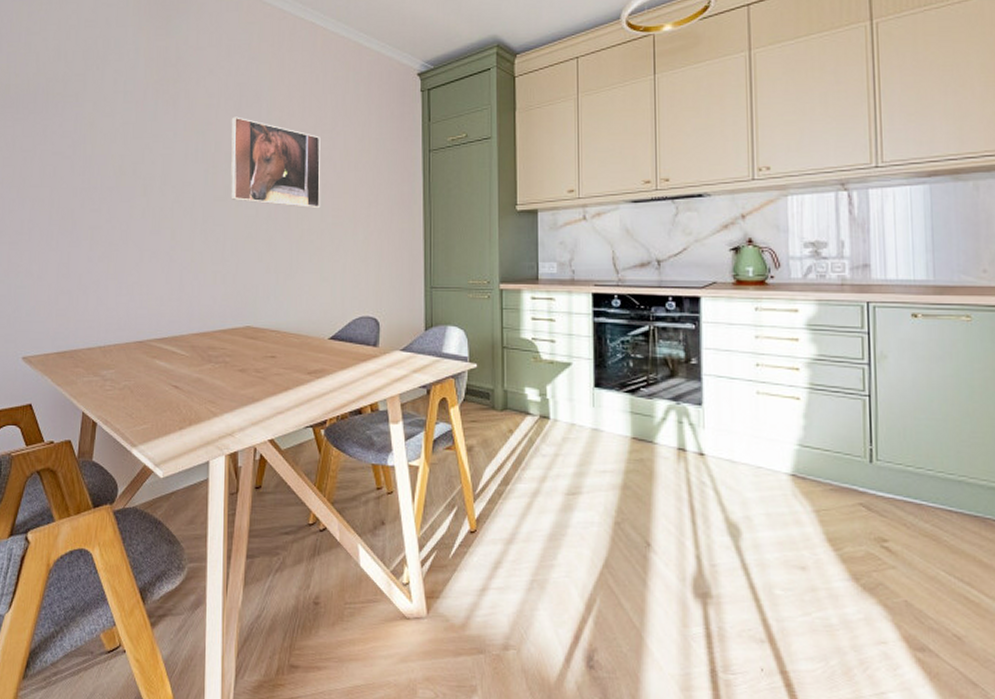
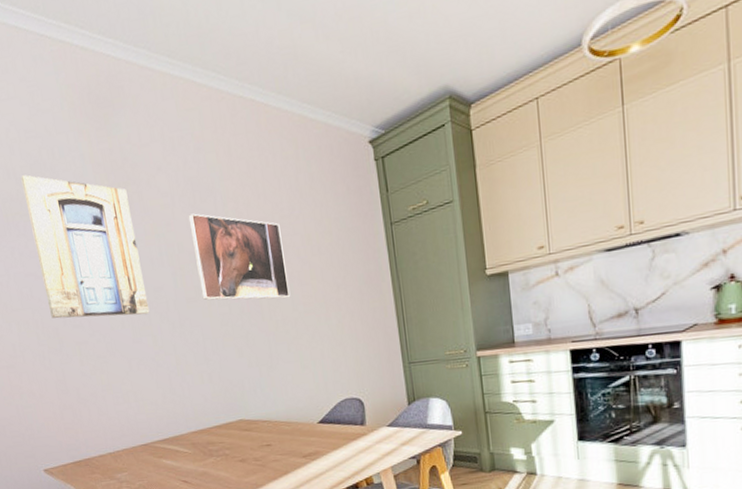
wall art: none [69,59,175,208] -> present [21,175,150,319]

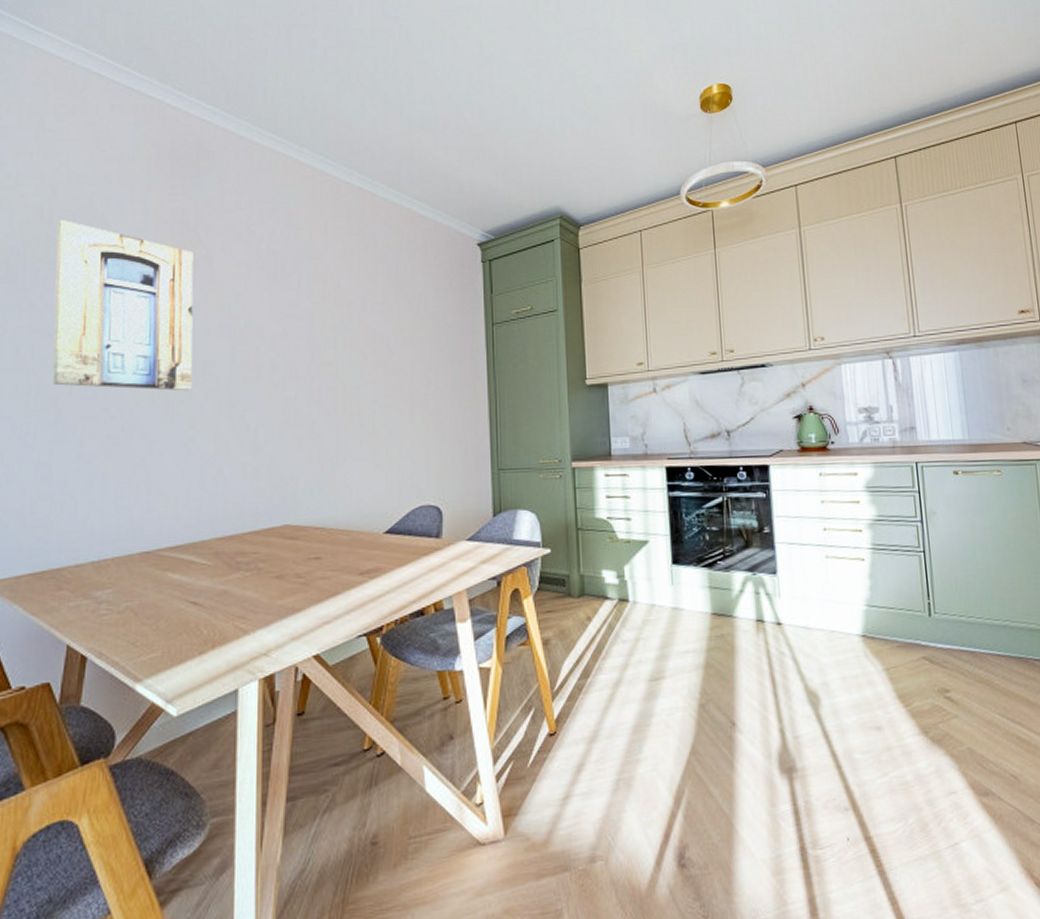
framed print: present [188,213,291,300] -> none [264,287,372,389]

